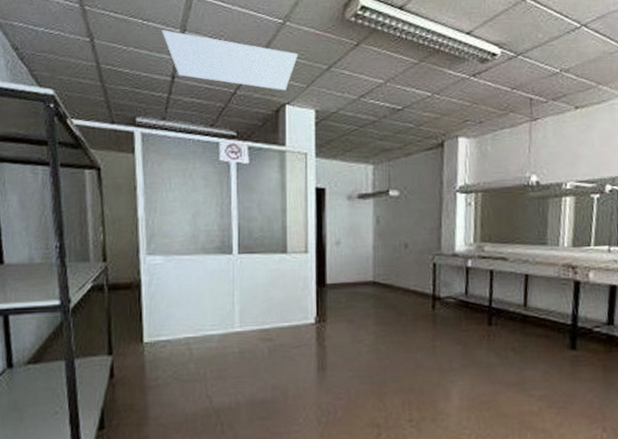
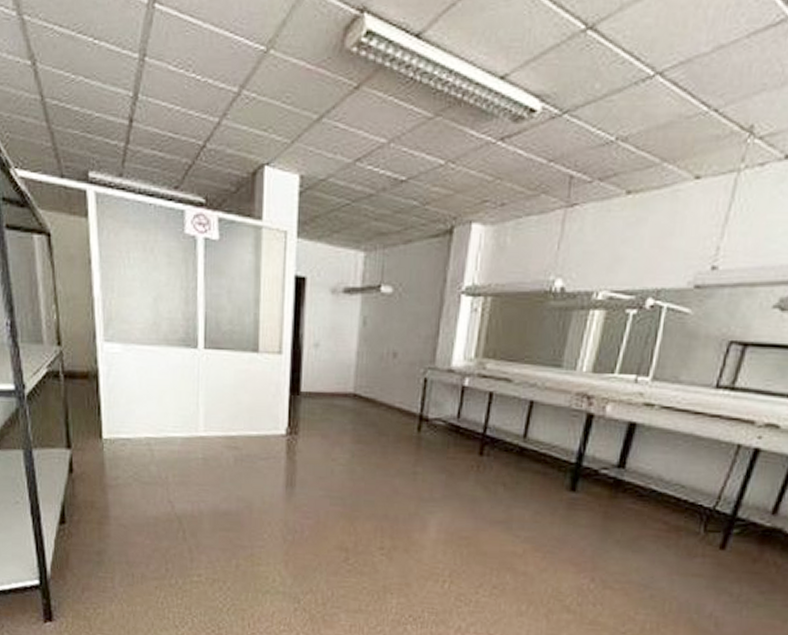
light panel: present [162,30,298,91] -> none [117,54,282,147]

